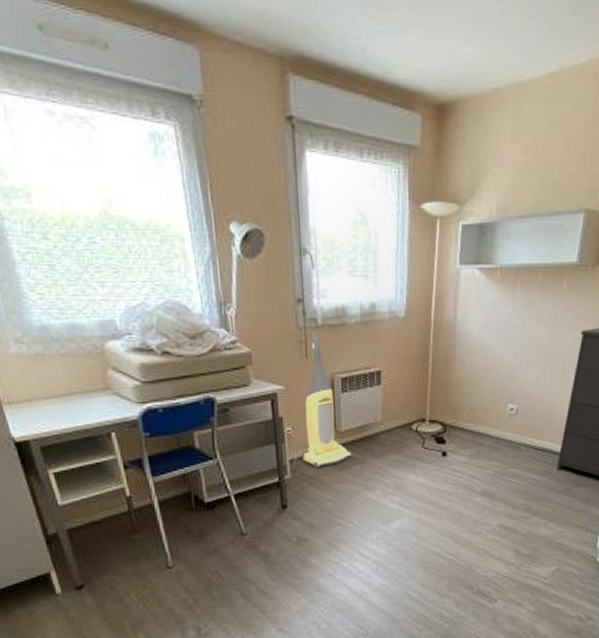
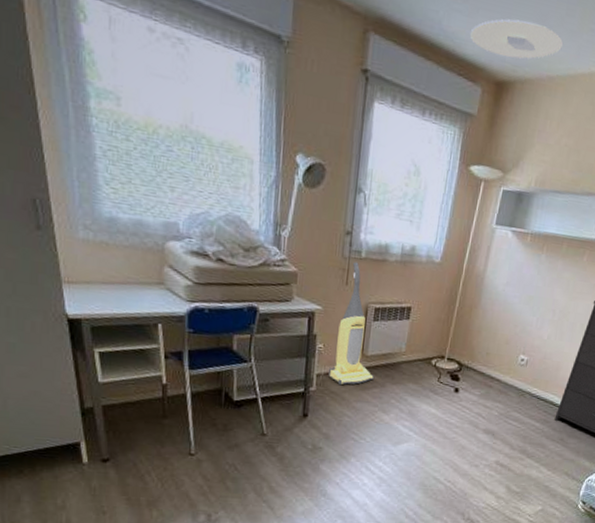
ceiling light: none [400,30,505,76] -> present [470,19,564,60]

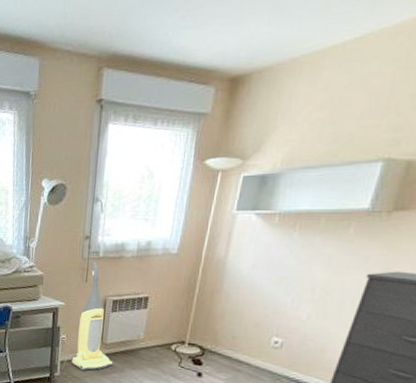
ceiling light: present [470,19,564,60] -> none [201,13,308,55]

